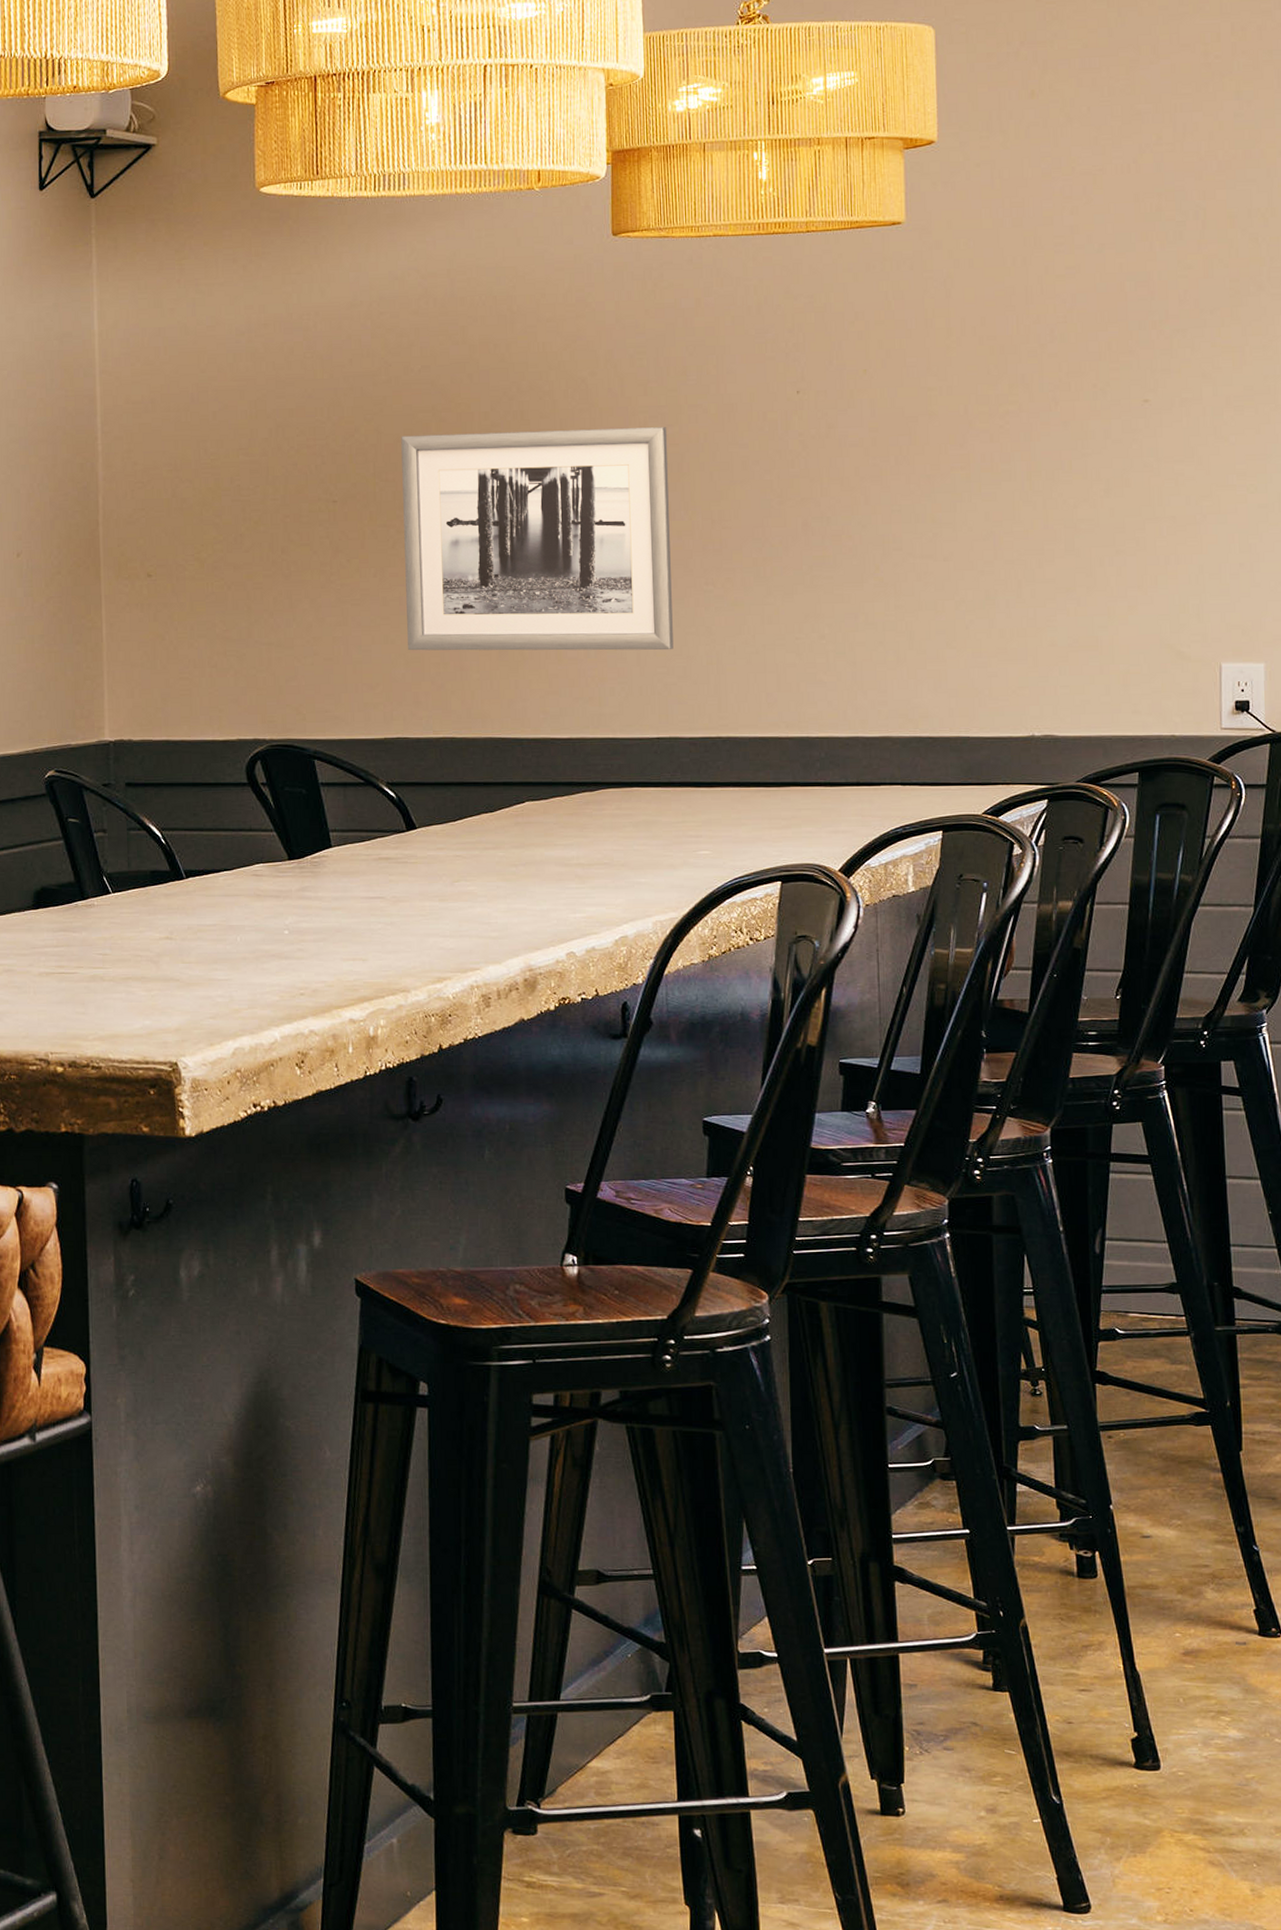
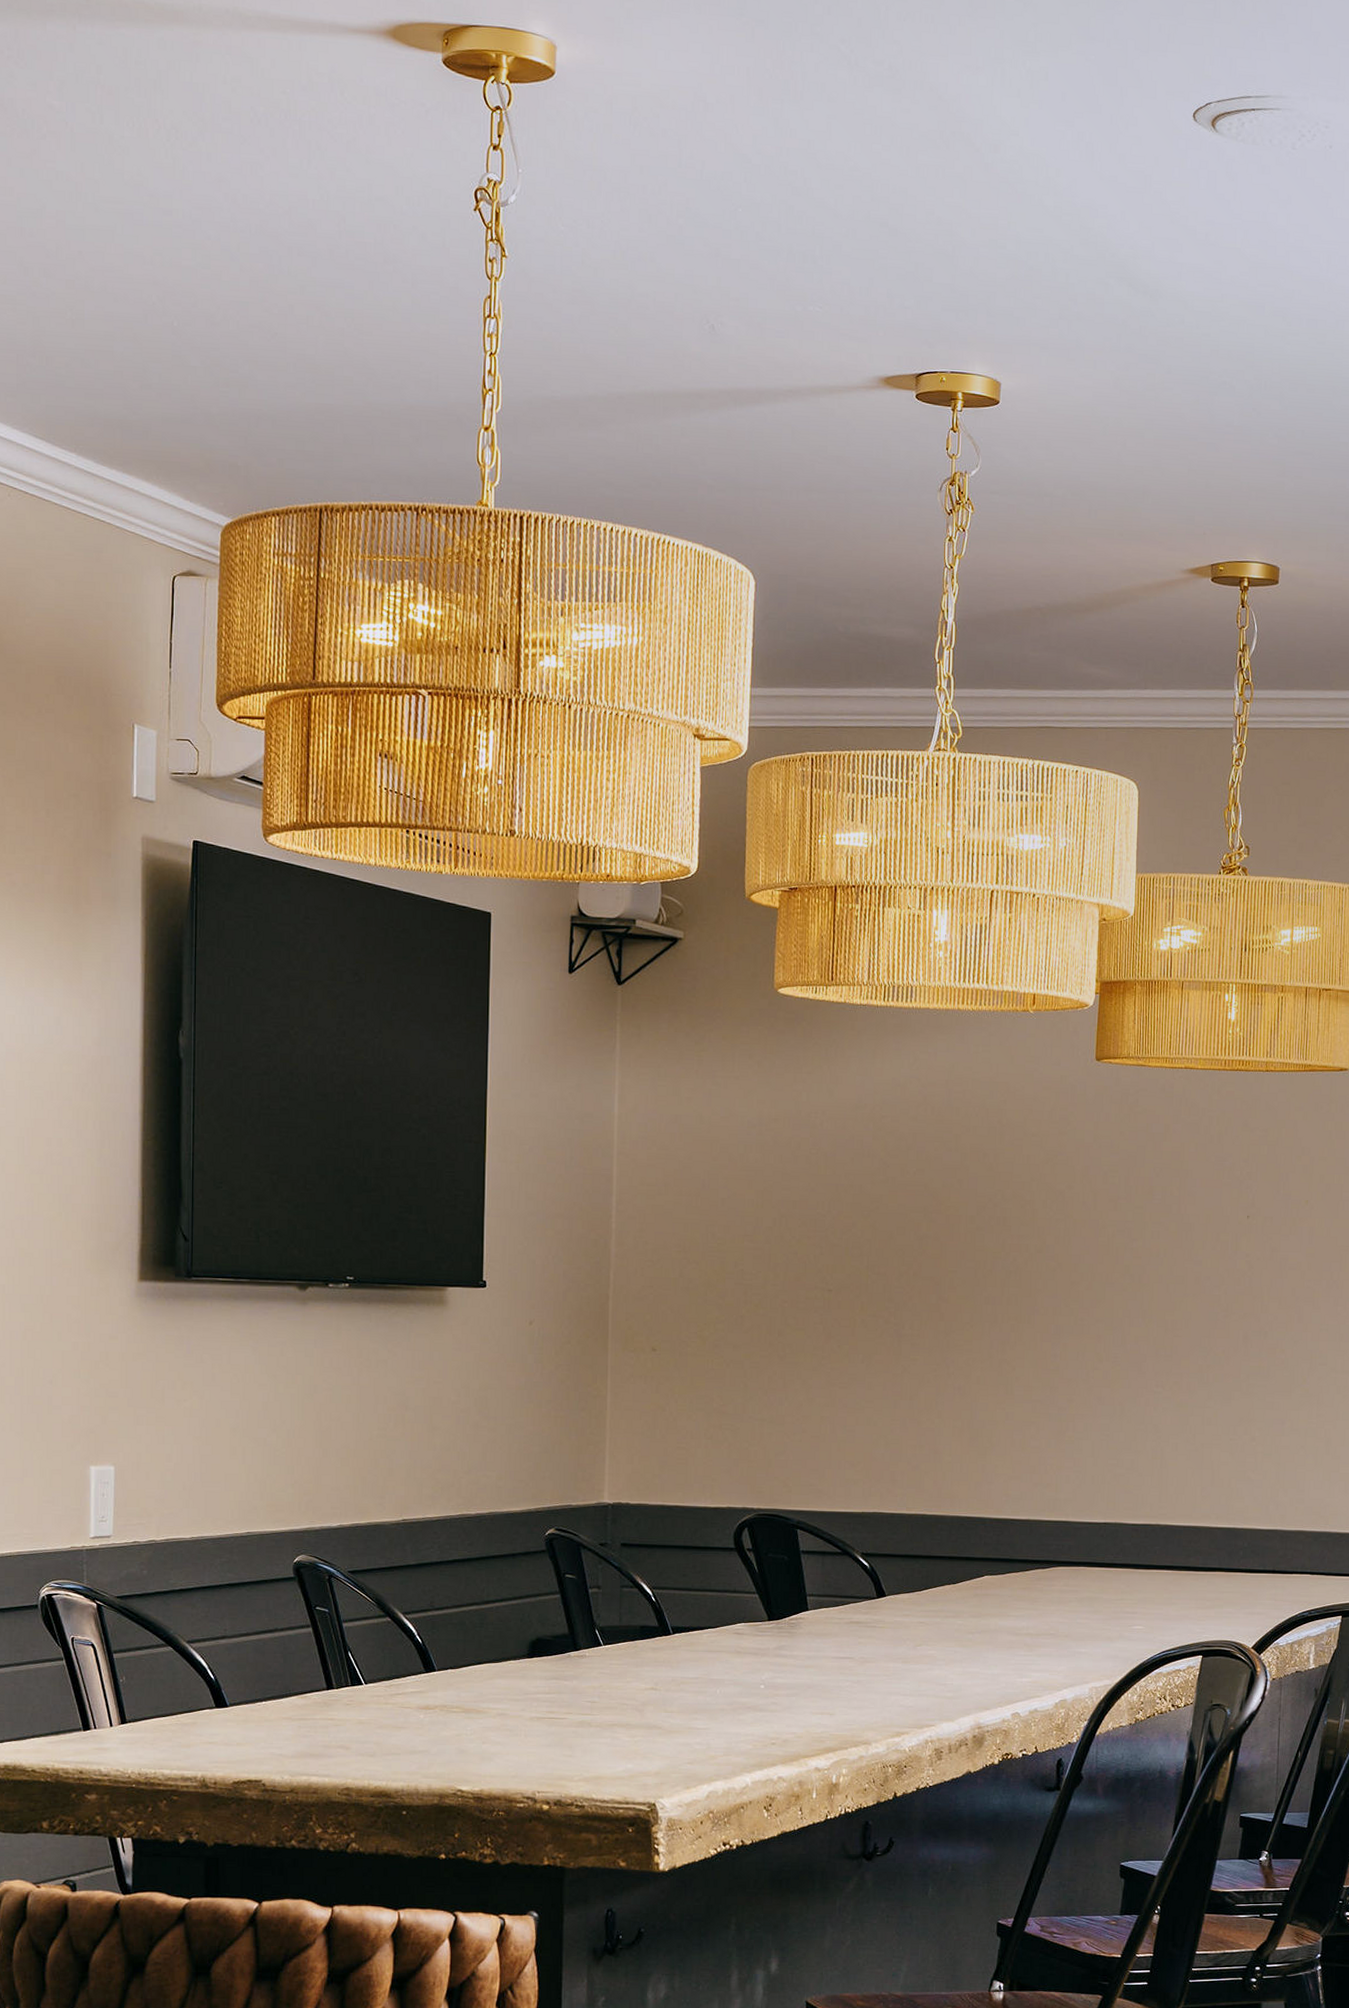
wall art: present [401,427,674,651] -> none [888,1233,1132,1444]

